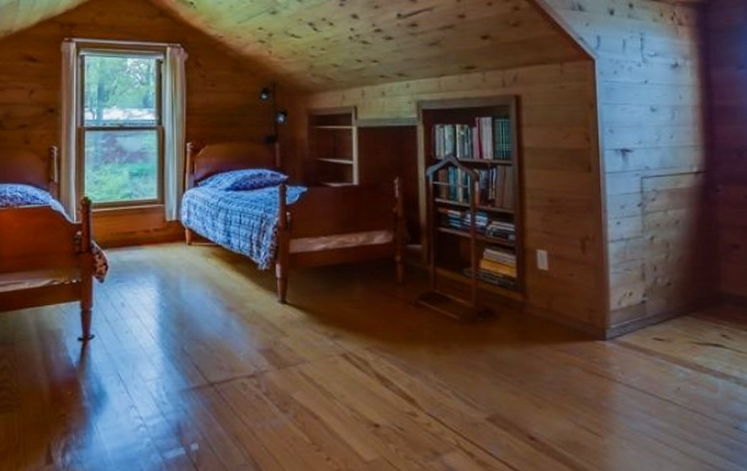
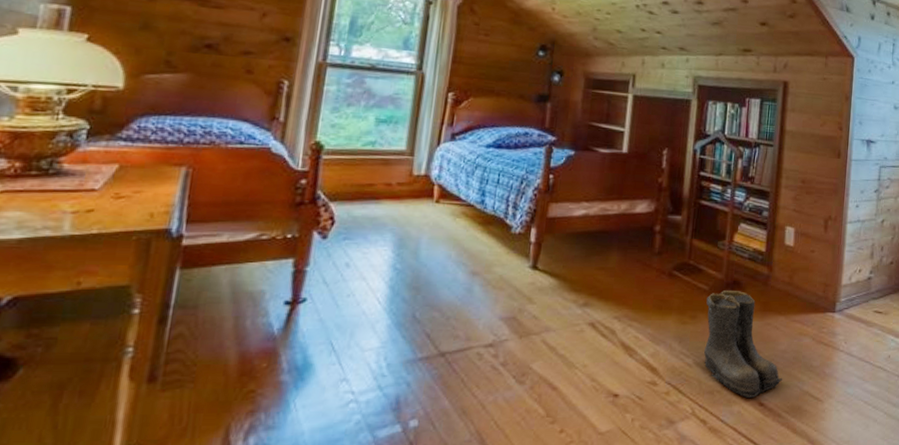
boots: none [458,320,553,431] -> present [704,291,783,398]

